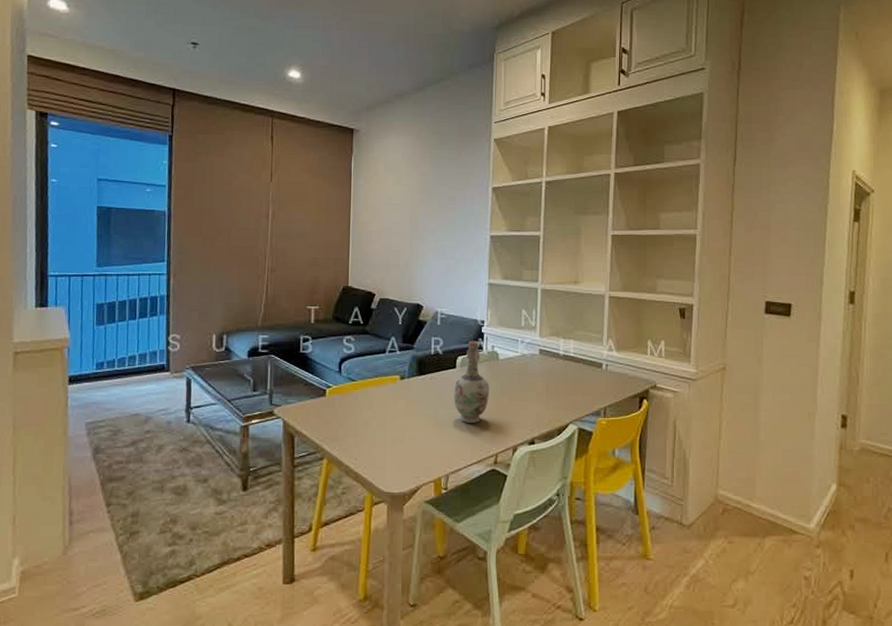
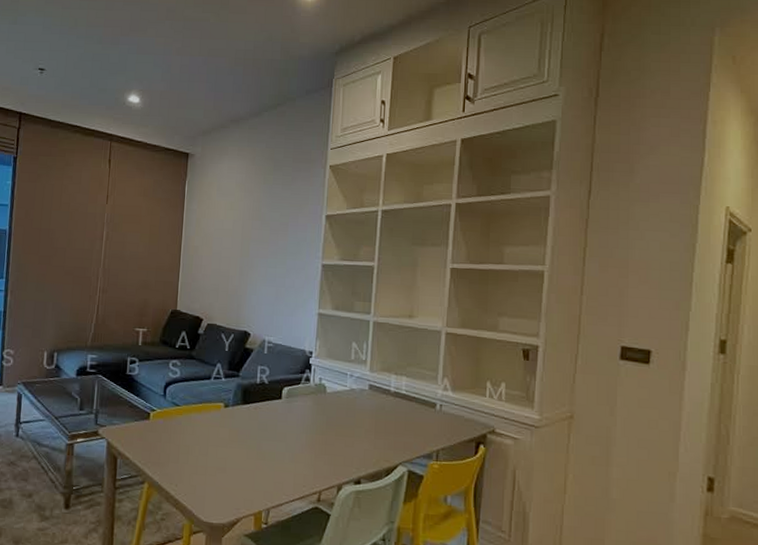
vase: present [454,340,489,423] -> none [278,371,315,457]

